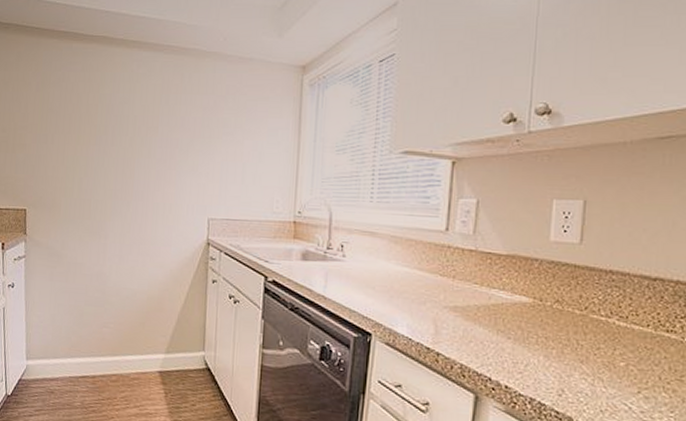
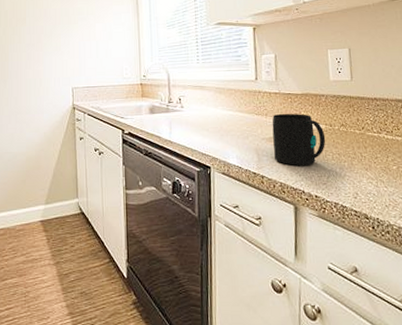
mug: none [457,277,531,347] -> present [272,113,326,165]

